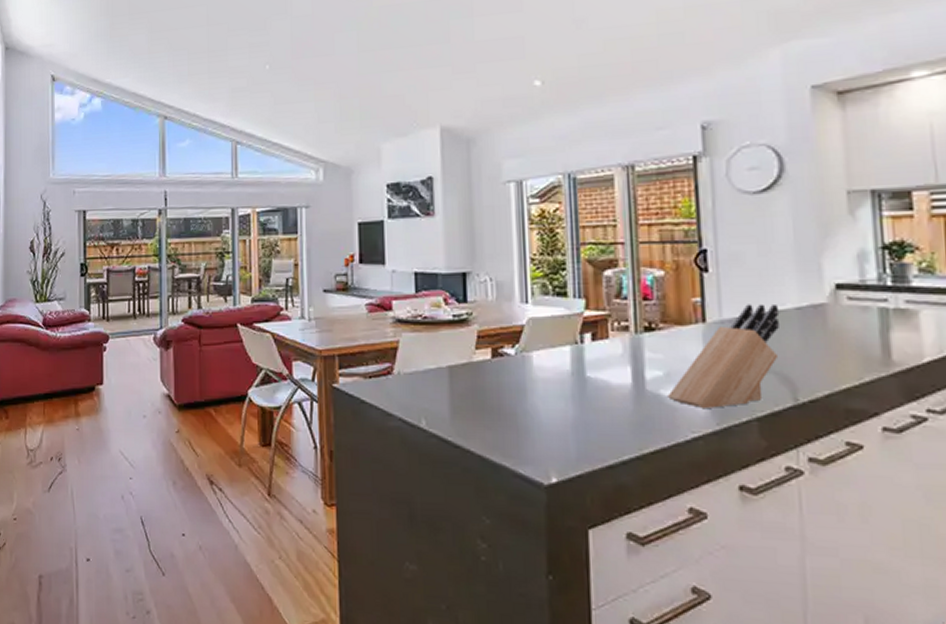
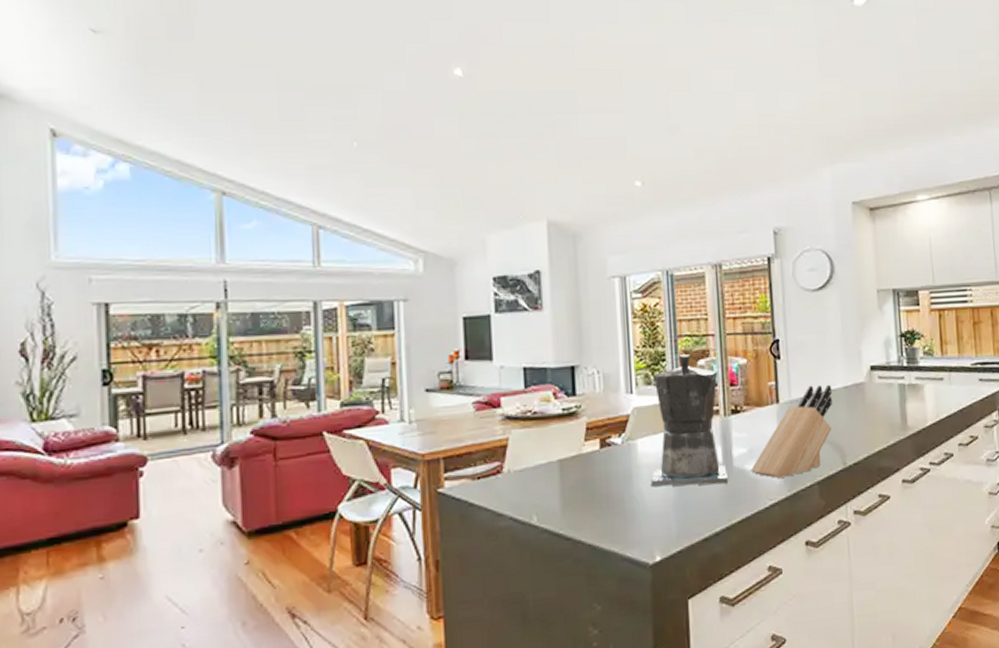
coffee maker: none [547,264,639,408] -> present [650,354,728,487]

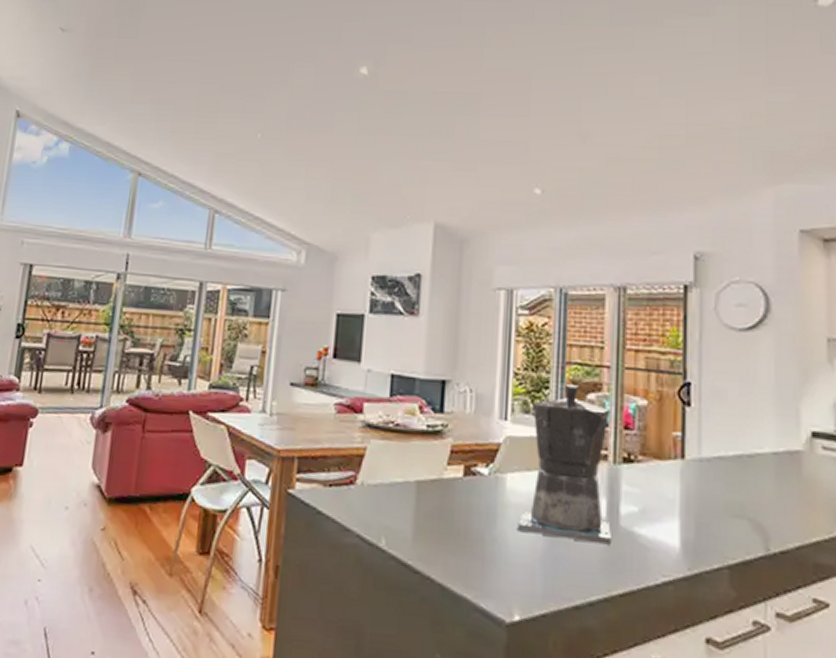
knife block: present [751,384,833,478] -> none [641,444,757,552]

